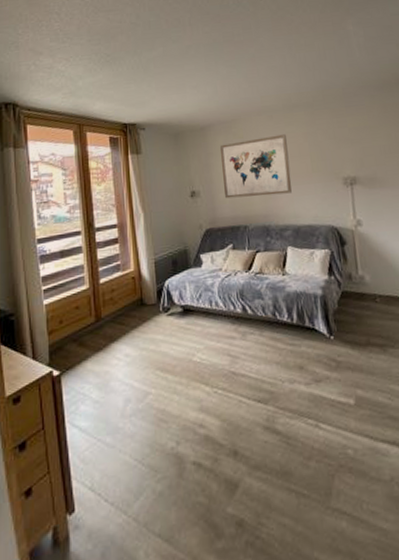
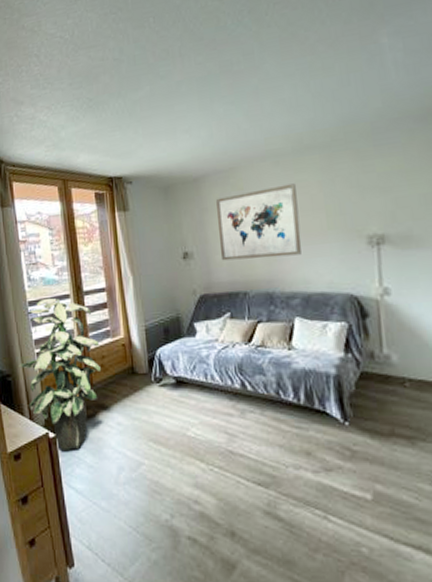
indoor plant: none [23,234,110,388] -> present [19,297,101,450]

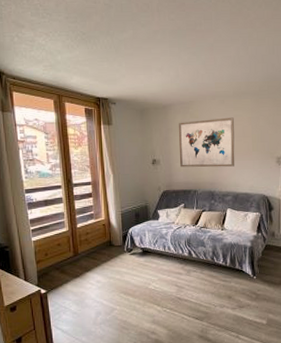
indoor plant: present [19,297,101,450] -> none [16,187,85,302]

